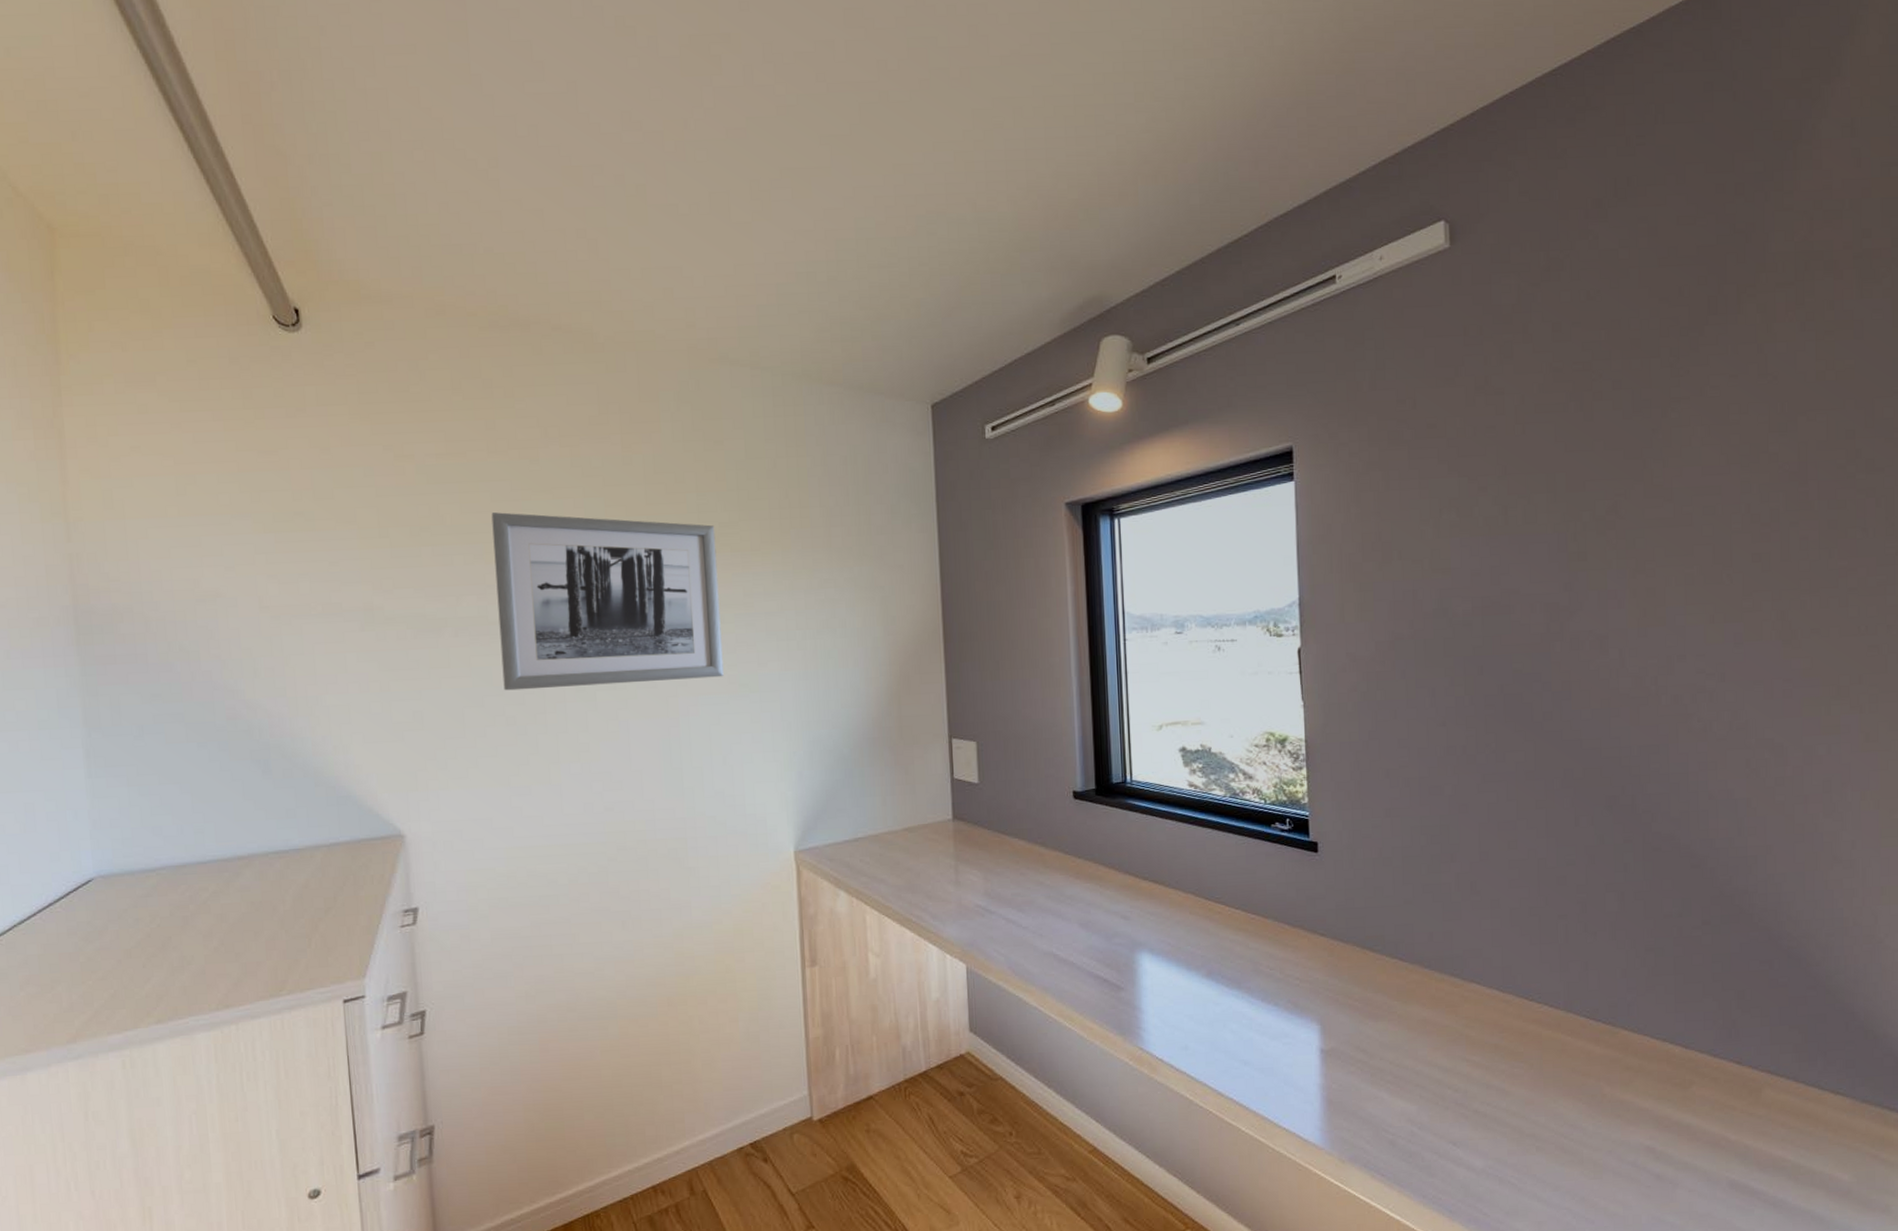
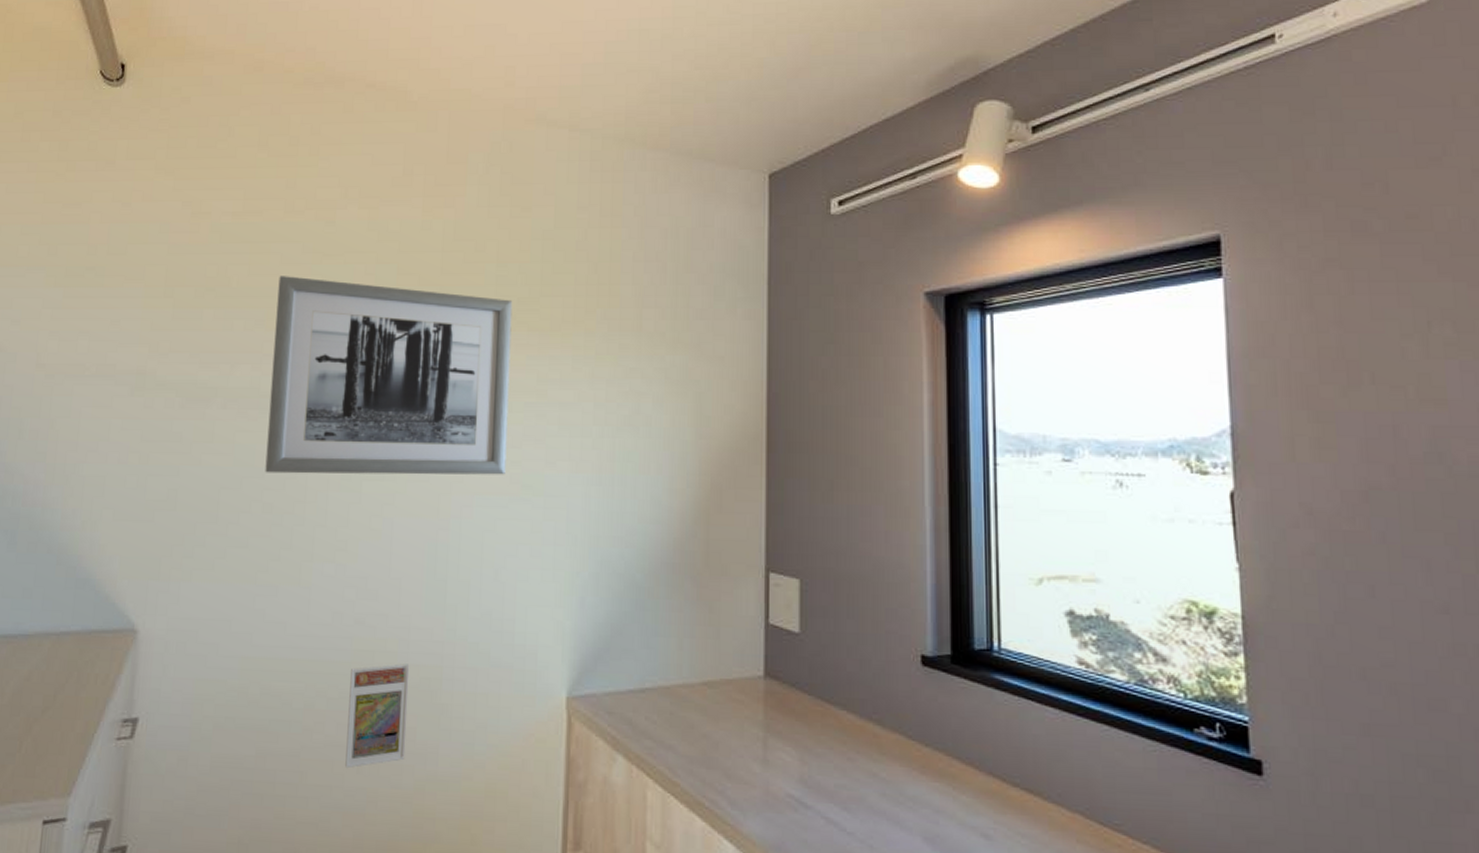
trading card display case: none [606,839,663,927] -> present [345,663,410,769]

